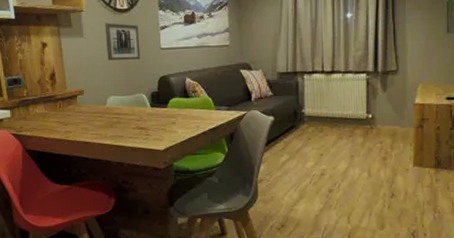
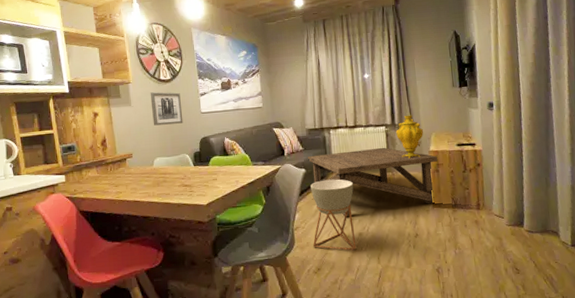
coffee table: none [276,97,424,171] -> present [307,147,438,216]
planter: none [277,129,327,209] -> present [310,179,357,251]
decorative urn: none [378,62,409,111] -> present [396,115,423,158]

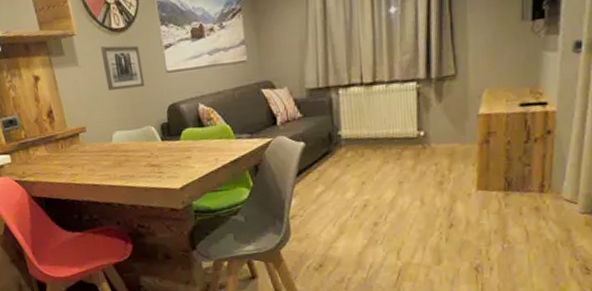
coffee table: present [307,147,438,216] -> none [307,110,490,202]
planter: present [310,179,357,251] -> none [311,154,370,245]
decorative urn: present [396,115,423,158] -> none [432,64,471,125]

